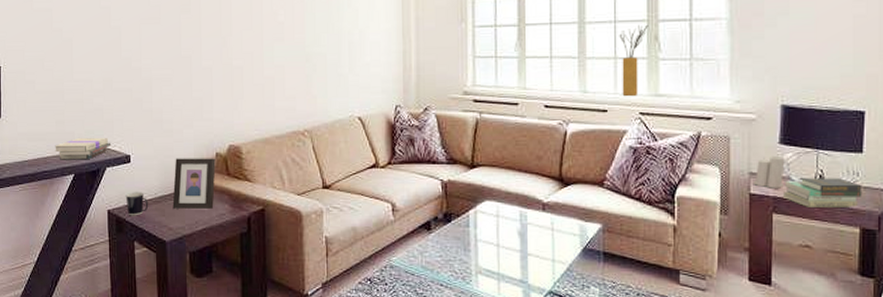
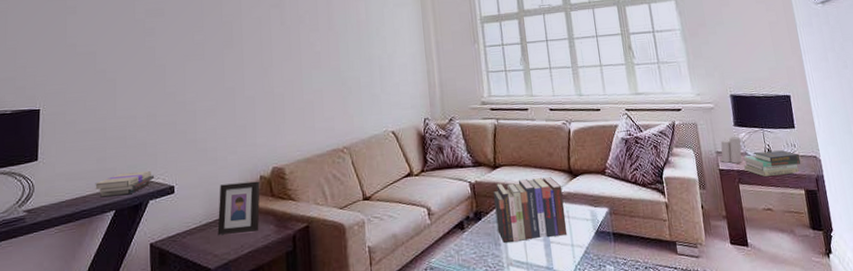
mug: present [125,192,149,216] -> none [169,221,193,247]
books: none [468,182,549,250] -> present [494,177,568,243]
vase: present [619,24,648,97] -> none [601,37,623,97]

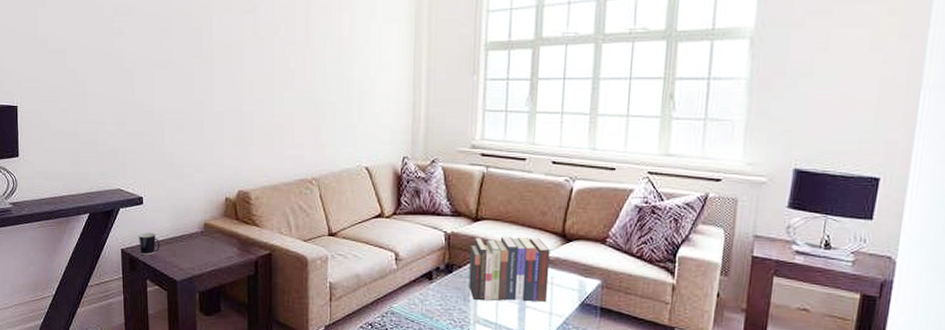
books: present [95,171,155,198] -> none [70,178,125,200]
mug: none [169,221,193,247] -> present [138,232,160,256]
picture frame: present [217,181,260,235] -> none [183,201,225,251]
candle: present [720,134,744,164] -> none [756,218,792,252]
books: present [743,150,801,177] -> none [785,243,868,274]

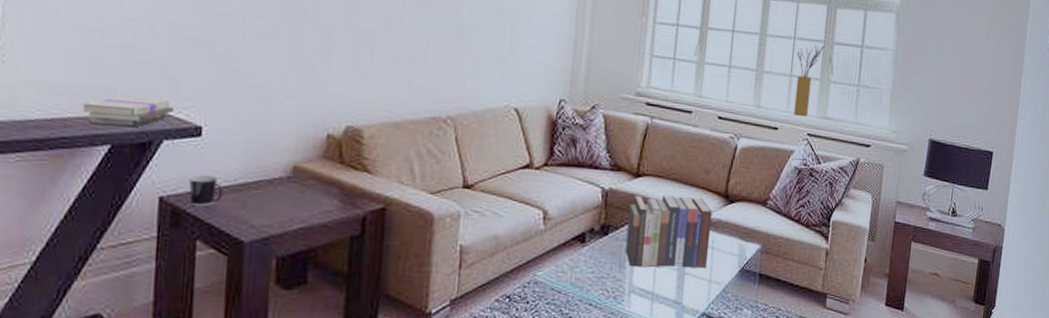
books: none [70,178,125,200] -> present [82,95,175,128]
vase: none [632,82,665,156] -> present [793,44,825,117]

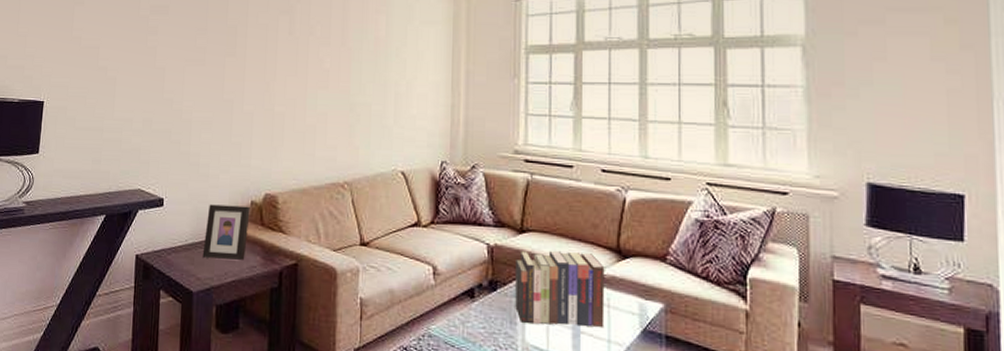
books: present [82,95,175,128] -> none [88,177,146,201]
mug: present [188,175,224,207] -> none [155,237,178,263]
picture frame: none [258,136,326,204] -> present [202,204,250,260]
vase: present [793,44,825,117] -> none [683,88,716,166]

